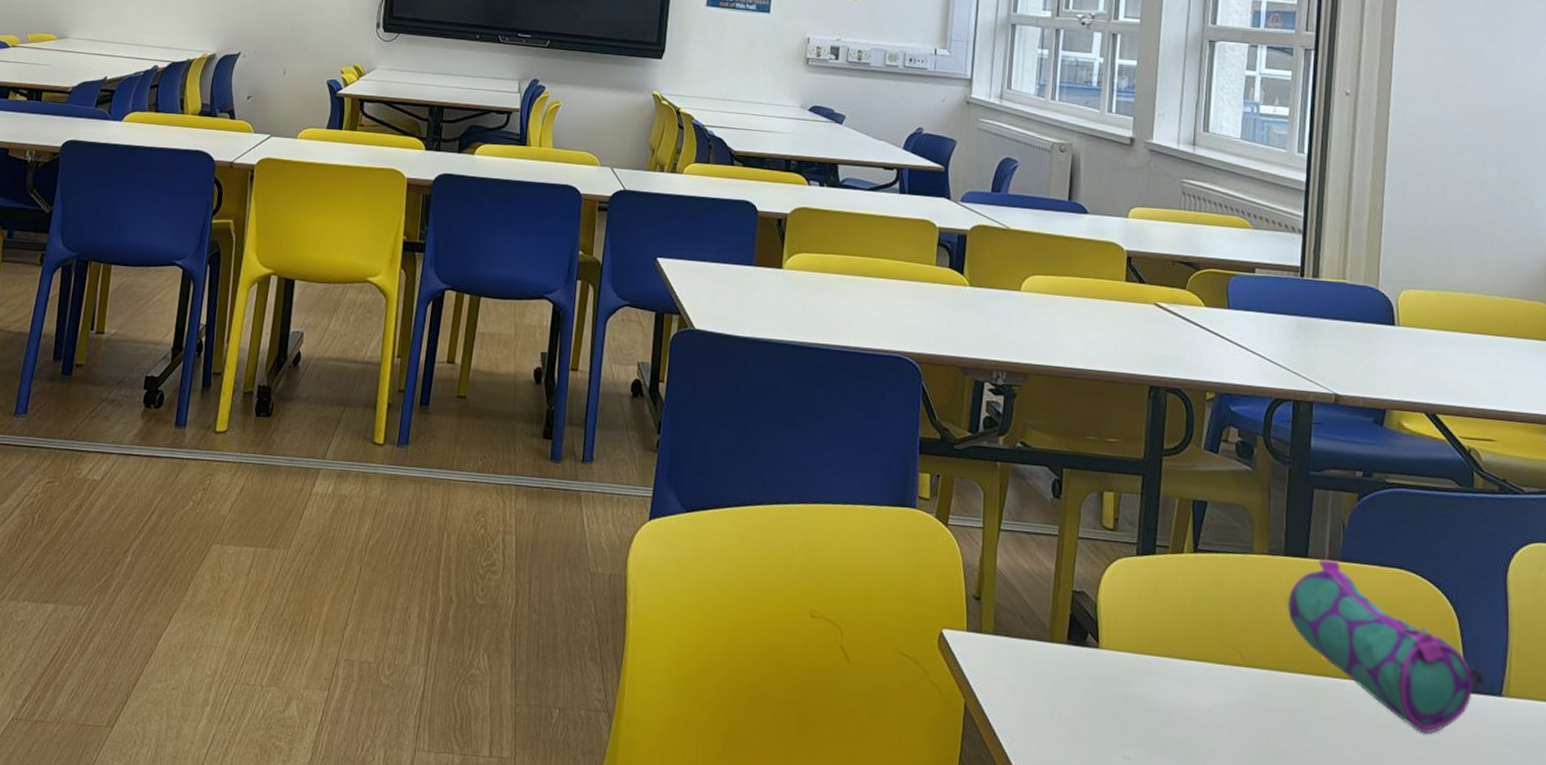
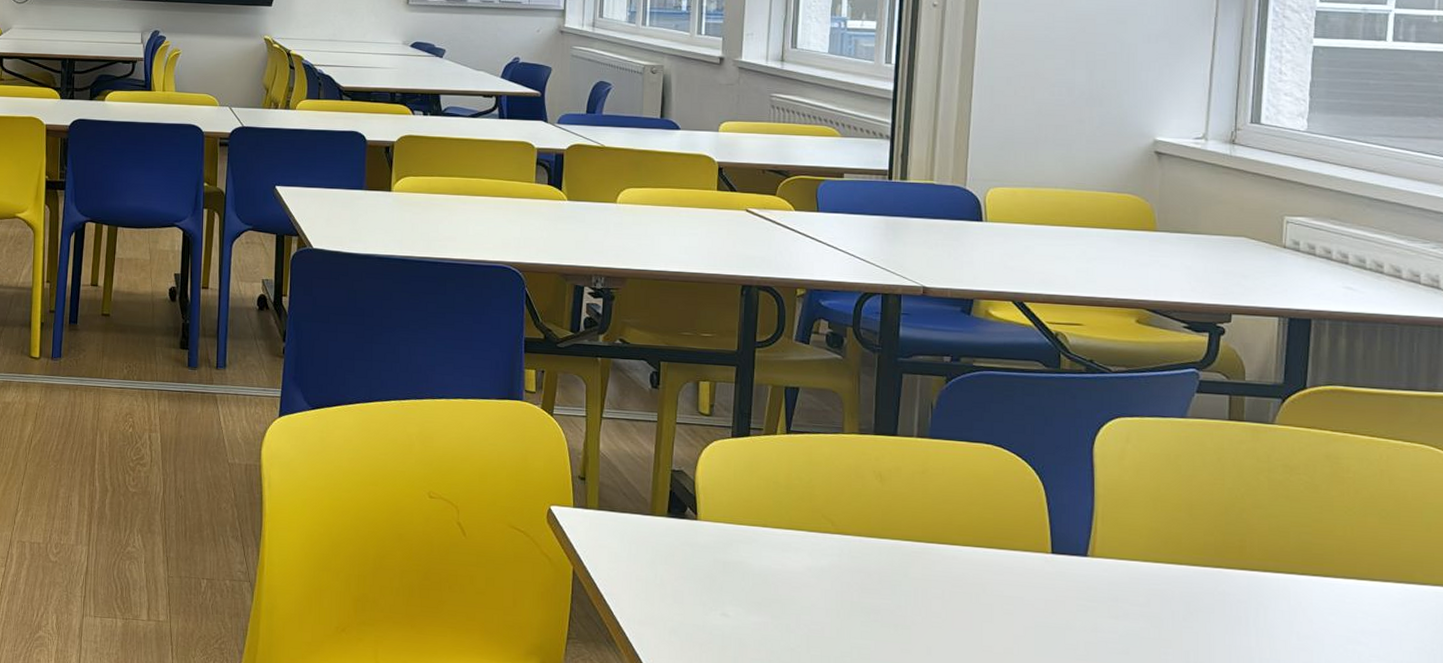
pencil case: present [1288,559,1485,734] -> none [878,437,1071,591]

